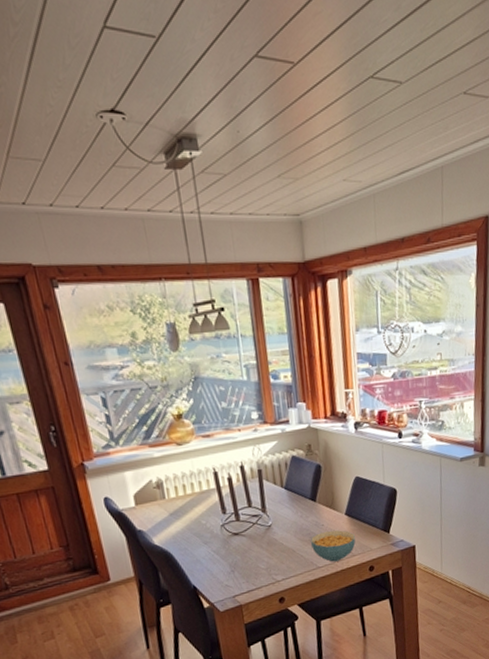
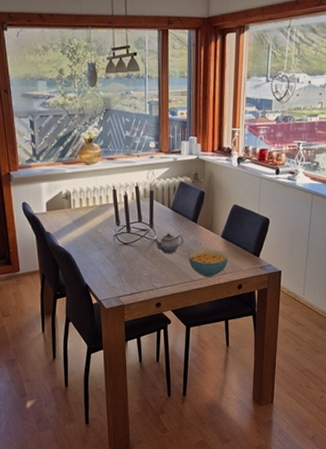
teapot: none [269,516,304,541] -> present [154,233,184,254]

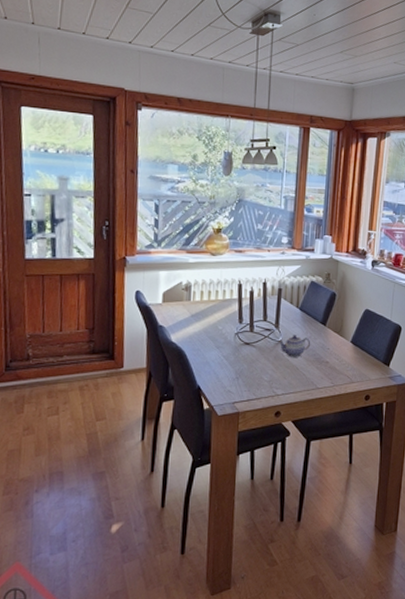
cereal bowl: present [188,249,228,277] -> none [314,354,356,385]

